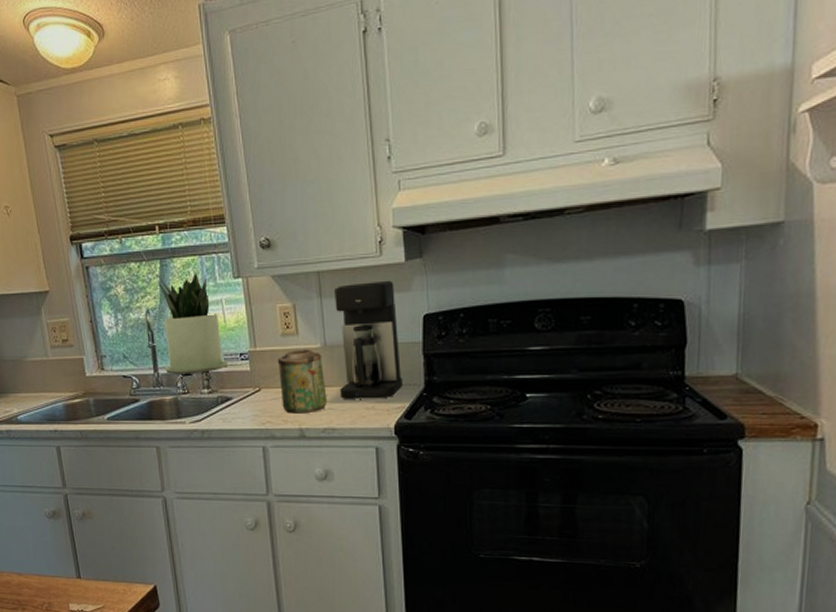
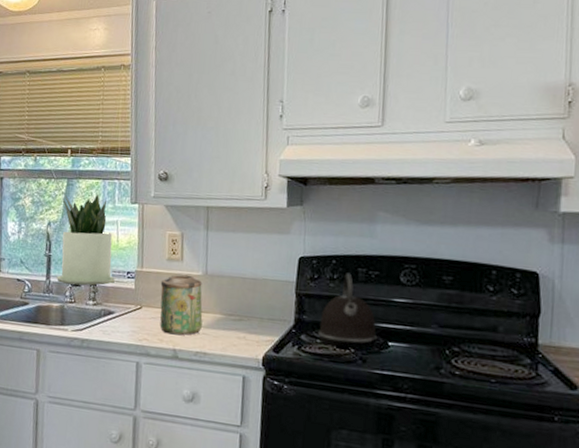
coffee maker: present [335,280,404,399] -> none [214,221,275,330]
kettle: none [451,325,514,404] -> present [318,273,378,349]

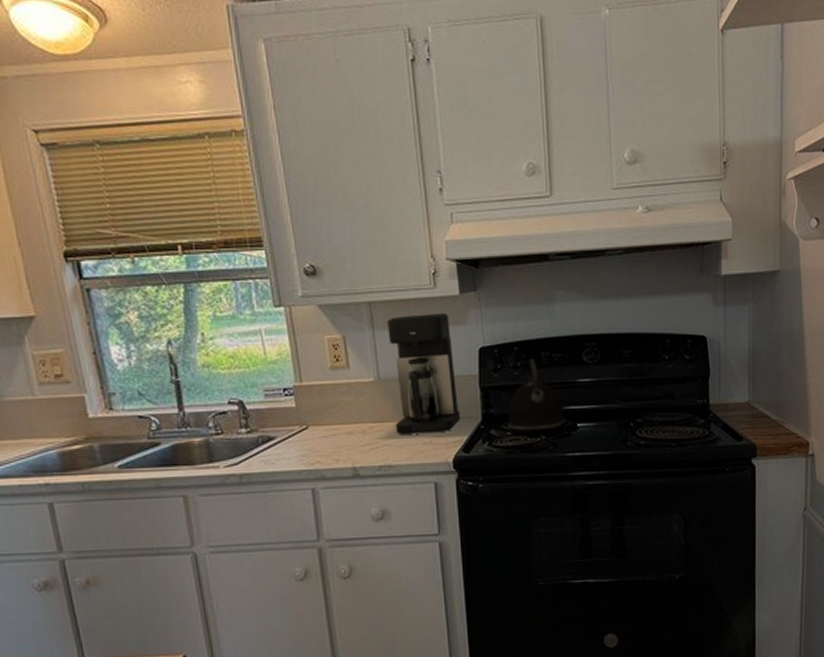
planter: present [55,194,116,286] -> none [182,300,271,414]
canister: present [159,274,203,335] -> none [326,383,382,452]
coffee maker: none [214,221,275,330] -> present [388,313,461,434]

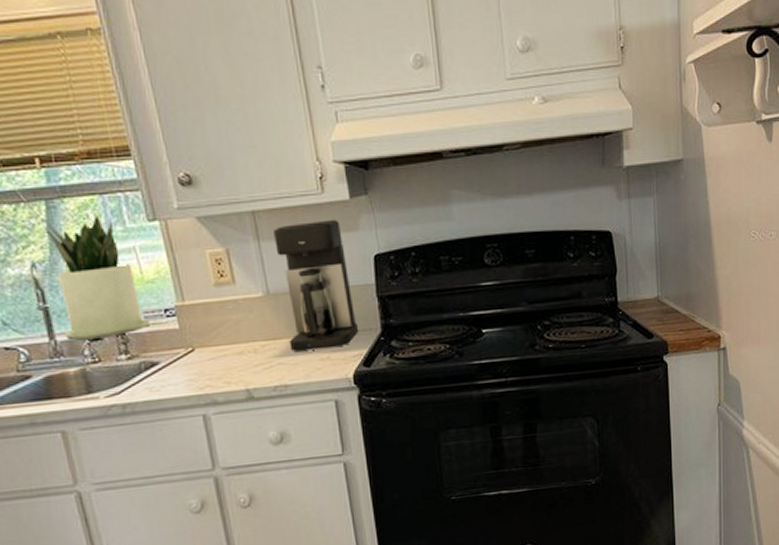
planter: none [182,300,271,414] -> present [44,216,151,342]
kettle: present [508,358,567,436] -> none [408,263,471,346]

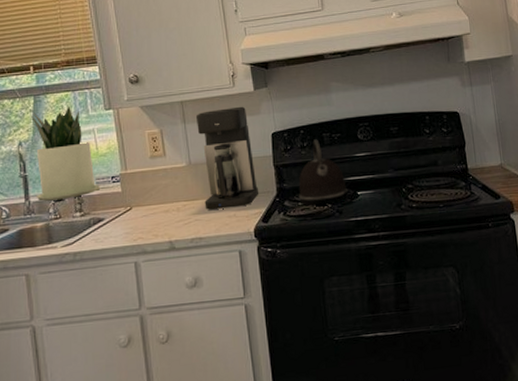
kettle: none [408,263,471,346] -> present [298,139,349,205]

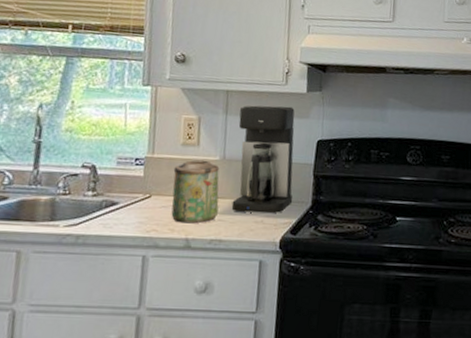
planter: present [31,107,101,202] -> none [46,74,122,175]
canister: none [147,168,194,228] -> present [171,159,220,224]
kettle: present [298,139,349,205] -> none [334,154,387,225]

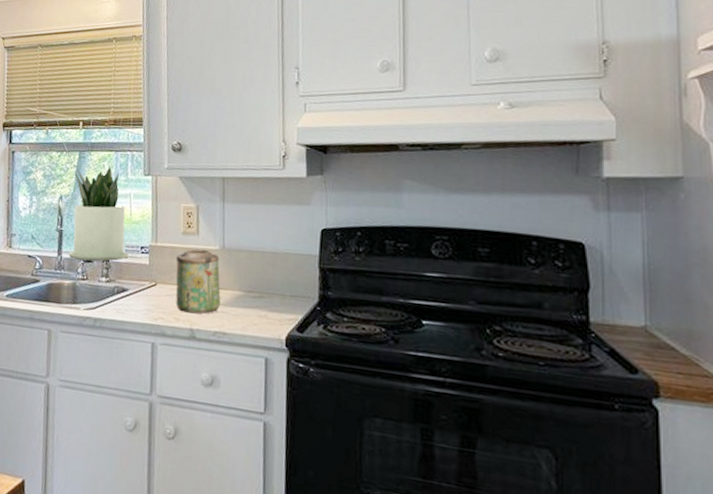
planter: none [46,74,122,175] -> present [67,167,130,262]
coffee maker: present [231,105,295,213] -> none [233,192,298,308]

